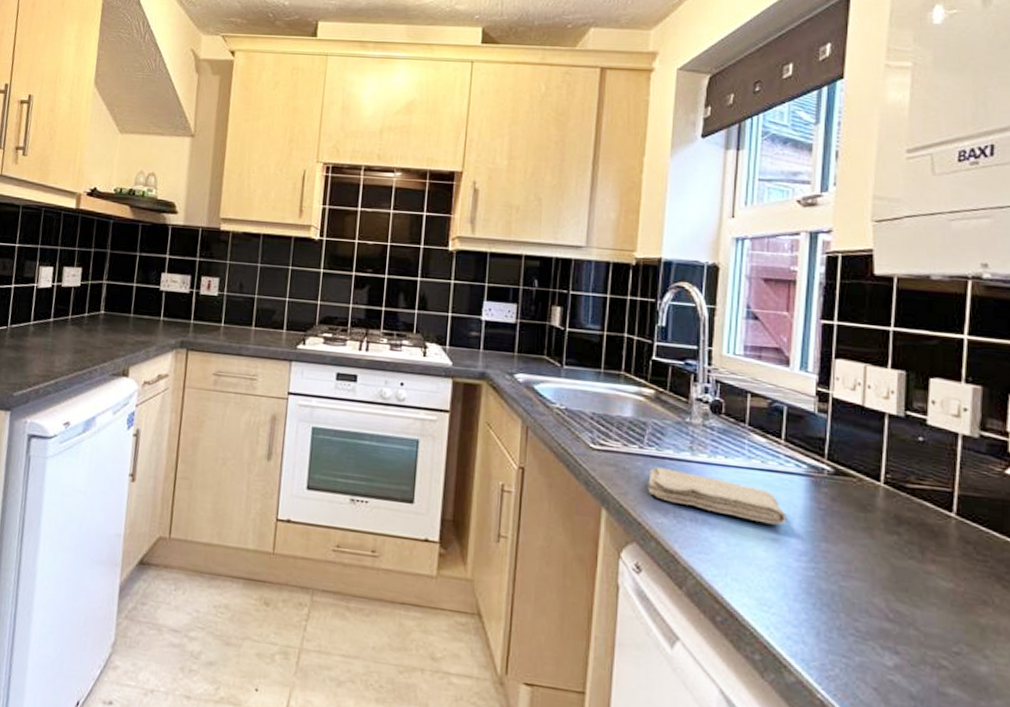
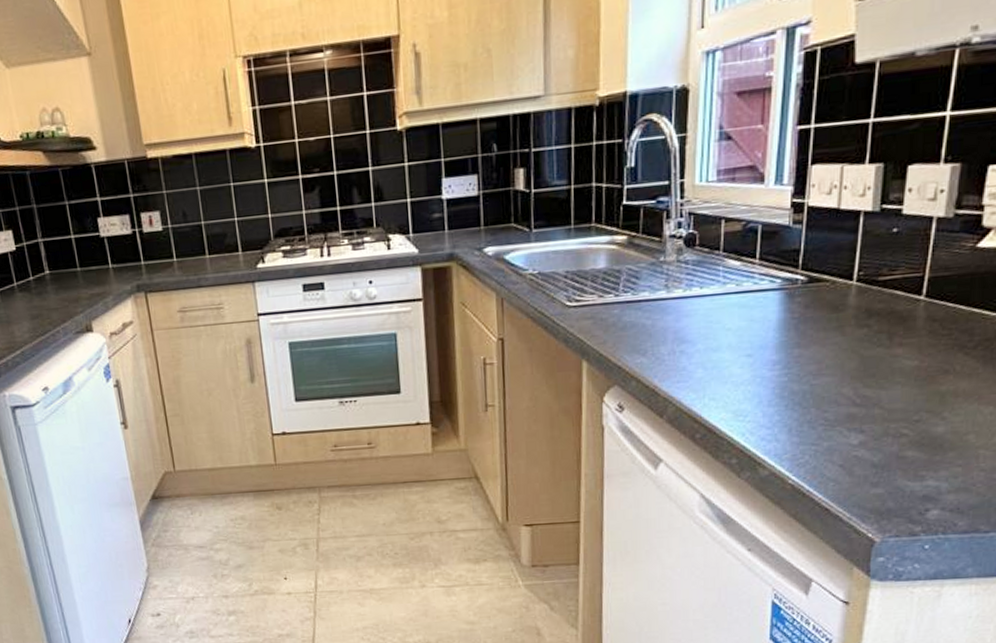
washcloth: present [648,467,787,525] -> none [625,310,761,343]

